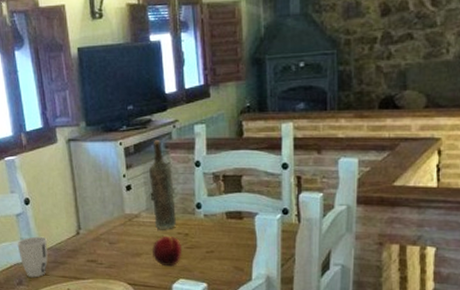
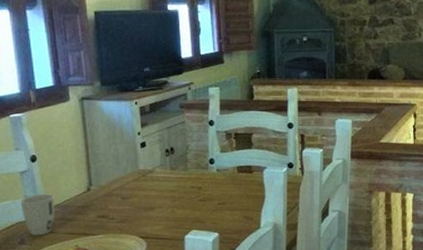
bottle: present [148,140,177,229] -> none [163,100,191,183]
fruit: present [151,235,182,266] -> none [165,189,194,218]

